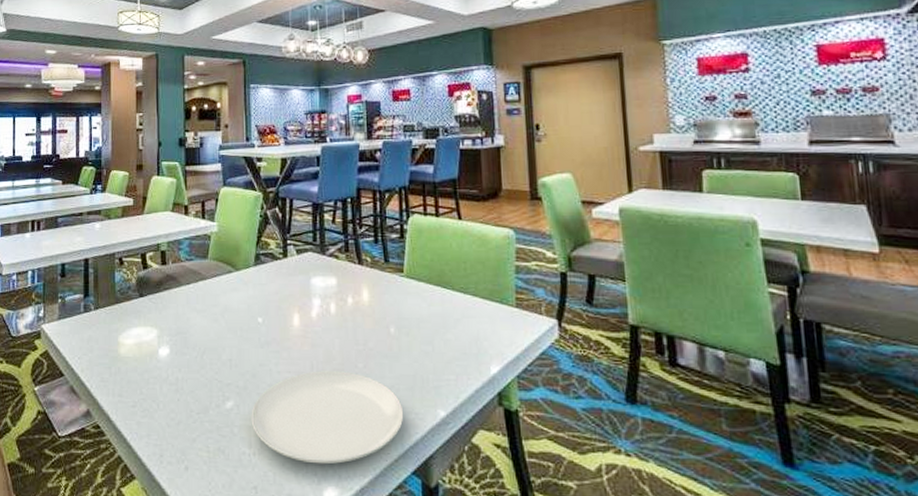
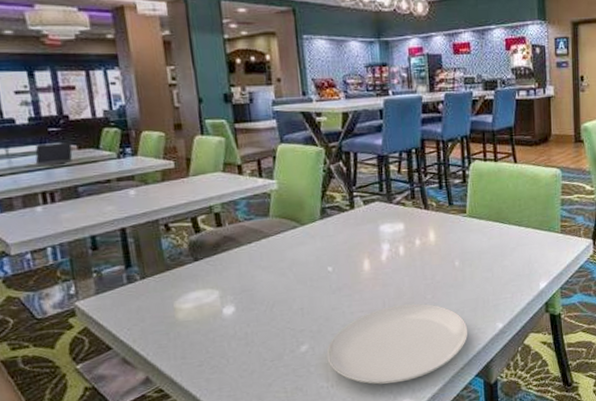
laptop computer: none [23,178,58,198] -> present [24,142,73,168]

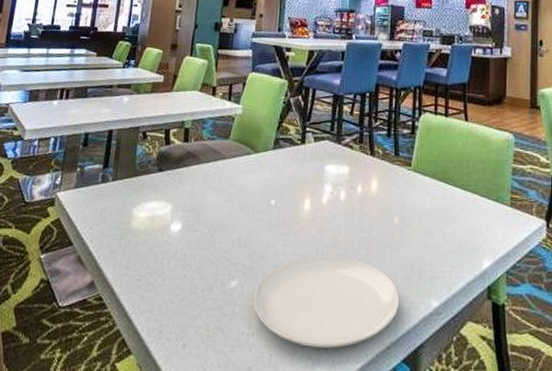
laptop computer: present [24,142,73,168] -> none [55,48,93,68]

